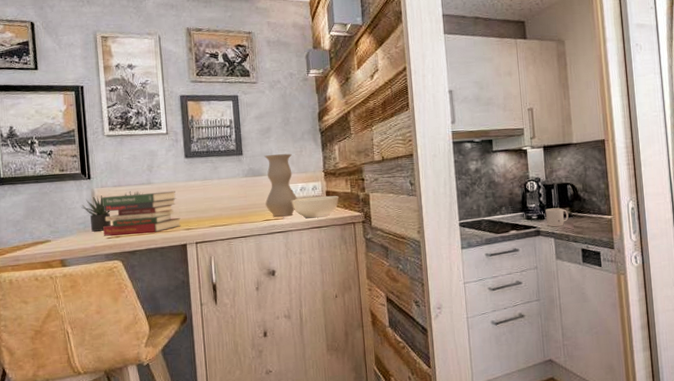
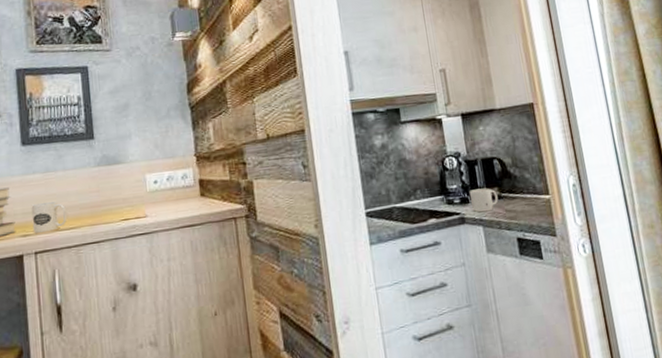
mug: none [192,204,221,228] -> present [31,202,68,233]
vase: present [264,153,298,218] -> none [121,135,164,216]
bowl: present [291,195,339,219] -> none [156,185,216,216]

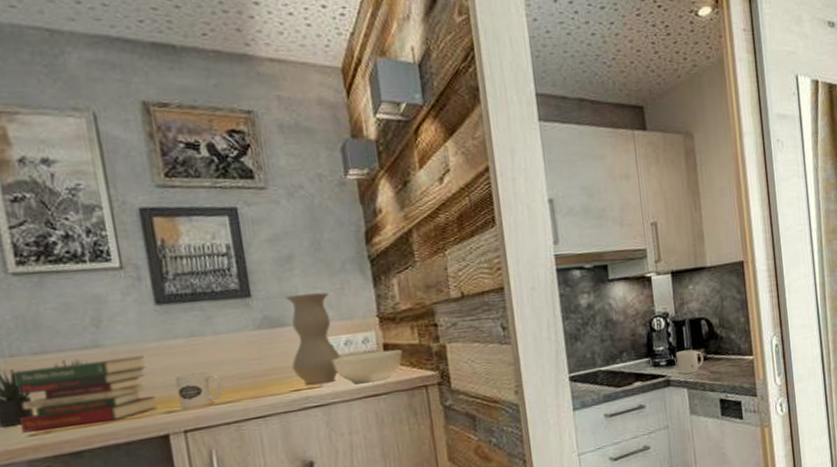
vase: none [121,135,164,216] -> present [285,292,341,386]
bowl: none [156,185,216,216] -> present [332,349,403,385]

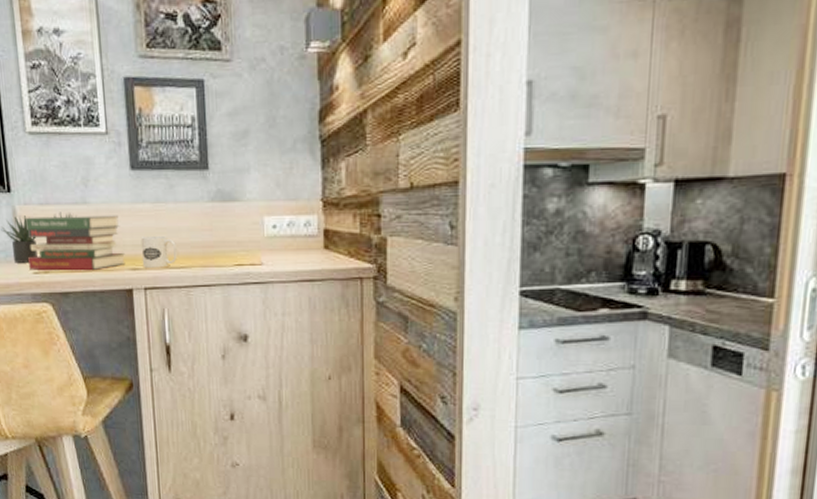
vase: present [285,292,341,386] -> none [238,171,283,263]
bowl: present [332,349,403,385] -> none [274,236,342,267]
mug: present [675,349,704,375] -> none [660,279,700,309]

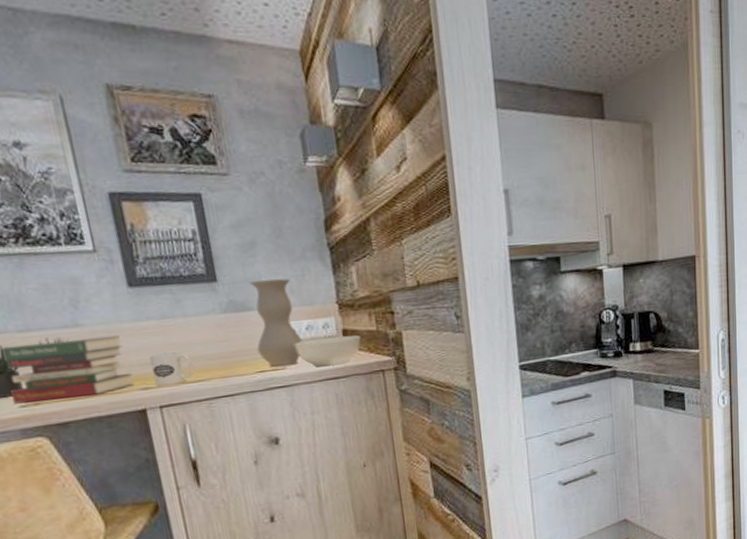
vase: none [238,171,283,263] -> present [249,278,303,368]
bowl: none [274,236,342,267] -> present [294,335,361,368]

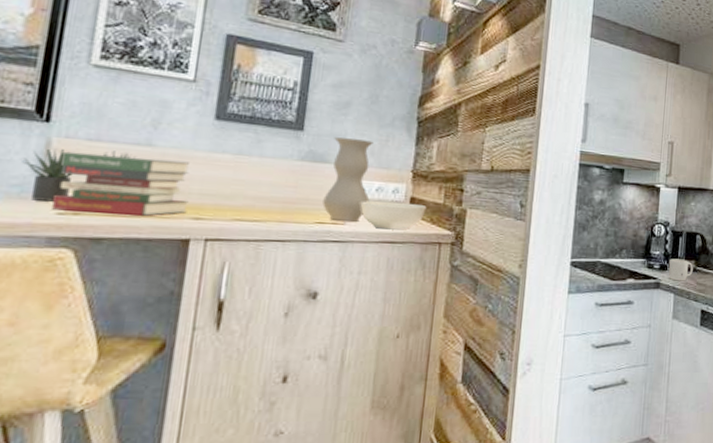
mug: present [148,352,194,386] -> none [207,186,255,220]
mug: none [623,341,650,366] -> present [668,258,693,281]

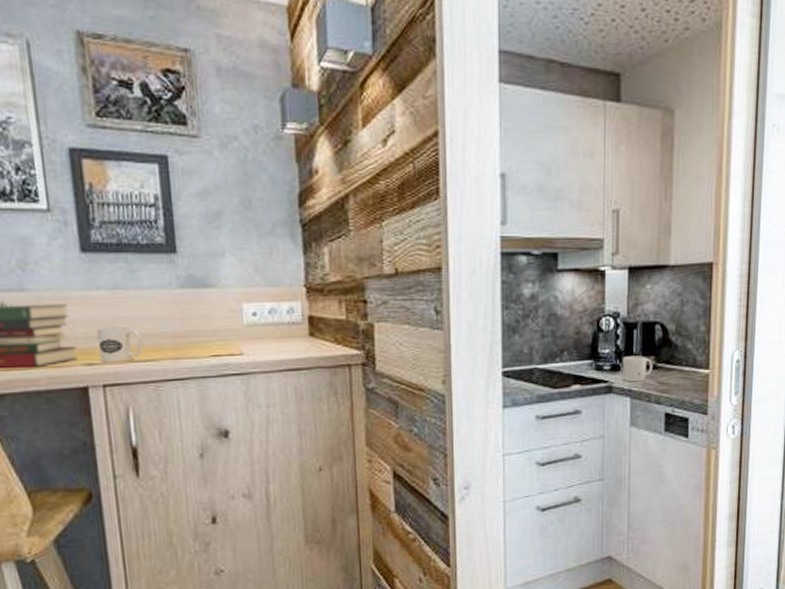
mug: none [207,186,255,220] -> present [96,327,144,363]
vase: present [323,137,374,223] -> none [211,255,264,353]
bowl: present [360,201,427,230] -> none [254,323,328,356]

